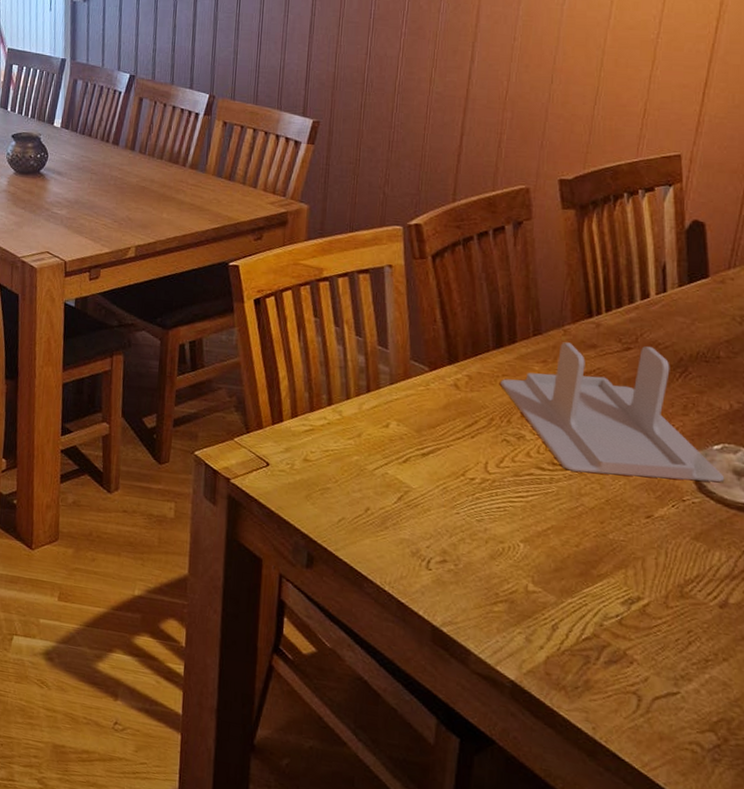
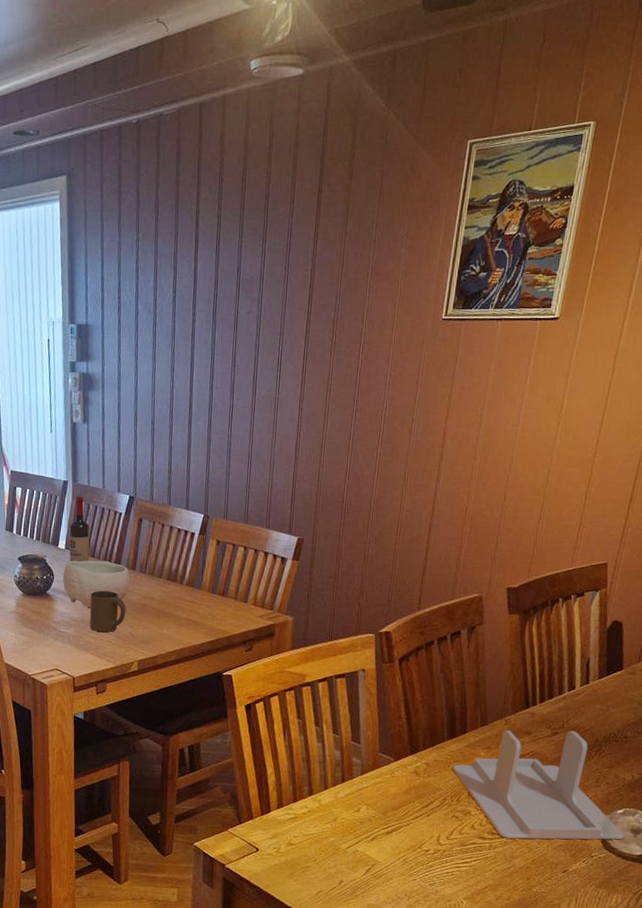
bowl: none [57,139,129,188] -> present [63,560,130,607]
wine bottle: none [64,73,88,142] -> present [69,495,90,563]
cup: none [84,171,124,215] -> present [89,590,126,633]

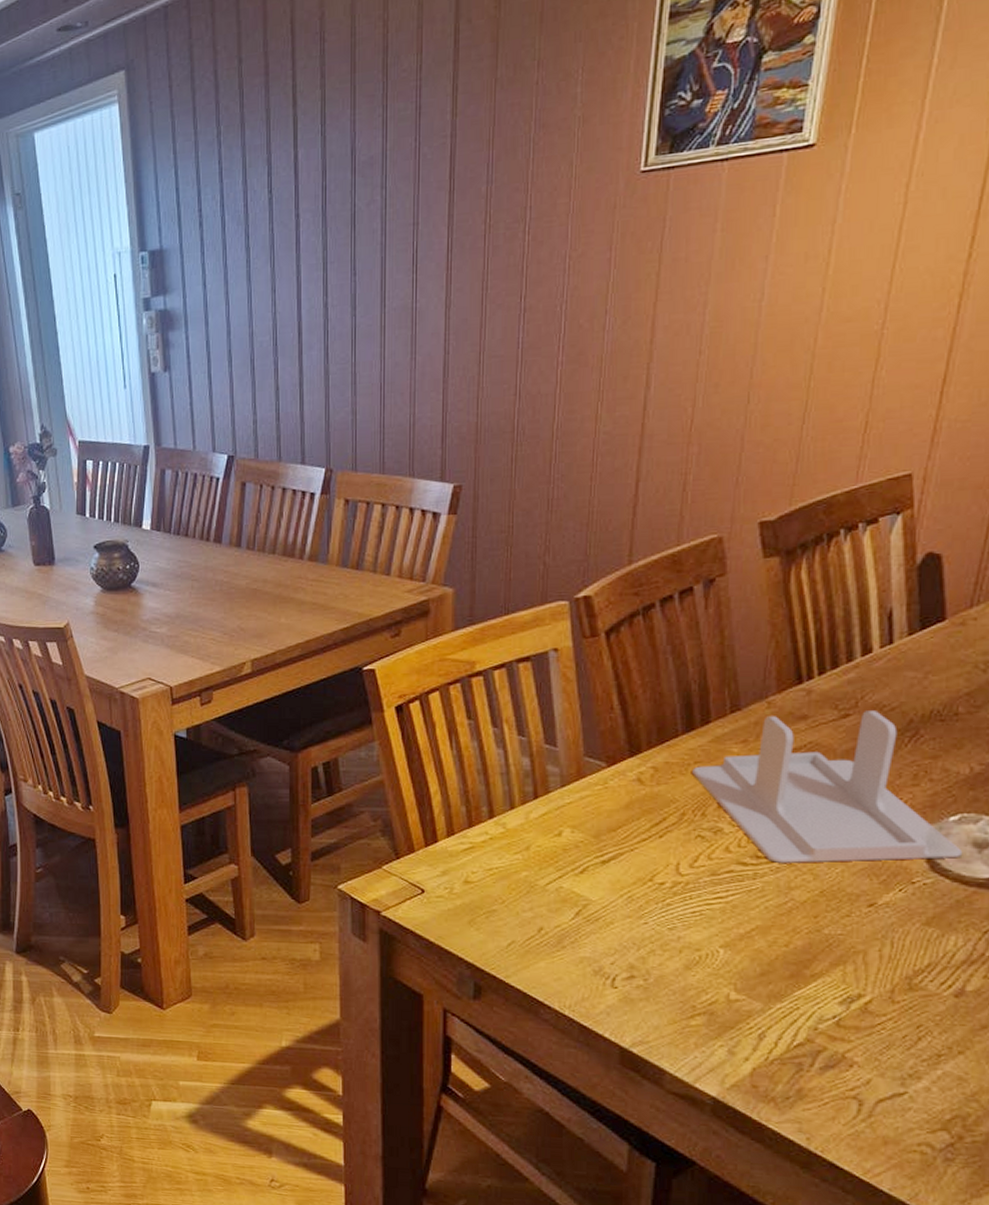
bowl: present [63,560,130,607] -> none [150,539,235,599]
wine bottle: present [69,495,90,563] -> none [155,461,182,545]
cup: present [89,590,126,633] -> none [186,576,232,629]

